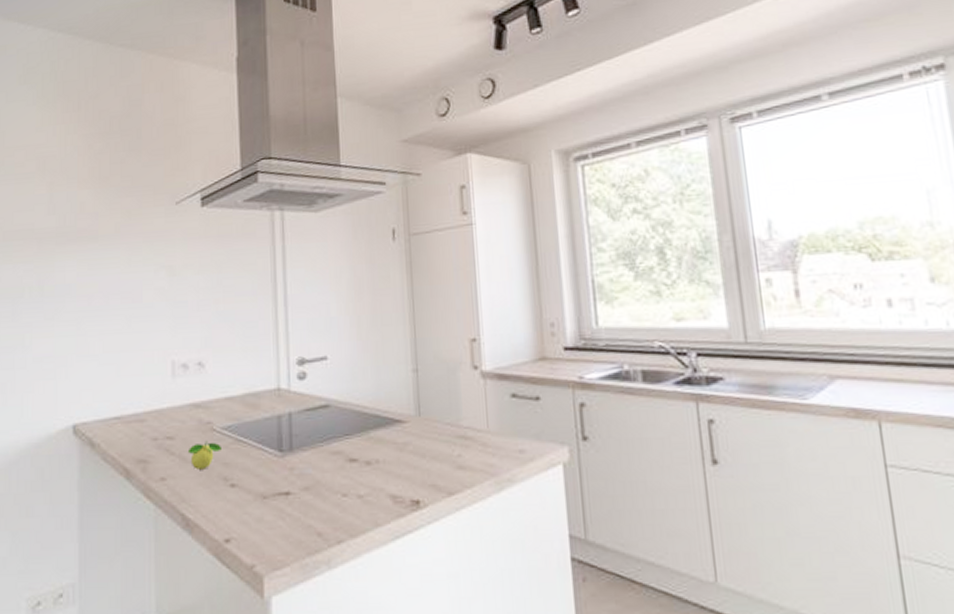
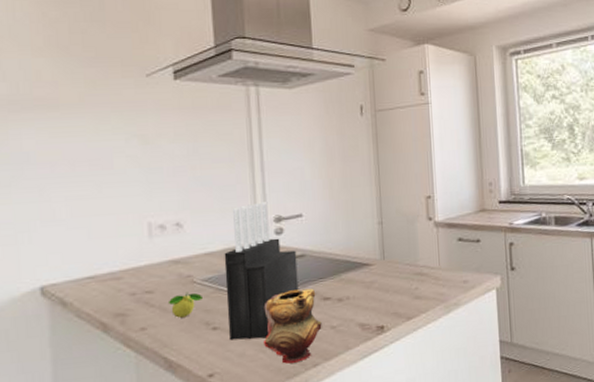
knife block: none [244,341,322,503] -> present [224,202,299,341]
teapot: none [282,446,348,536] -> present [263,288,322,364]

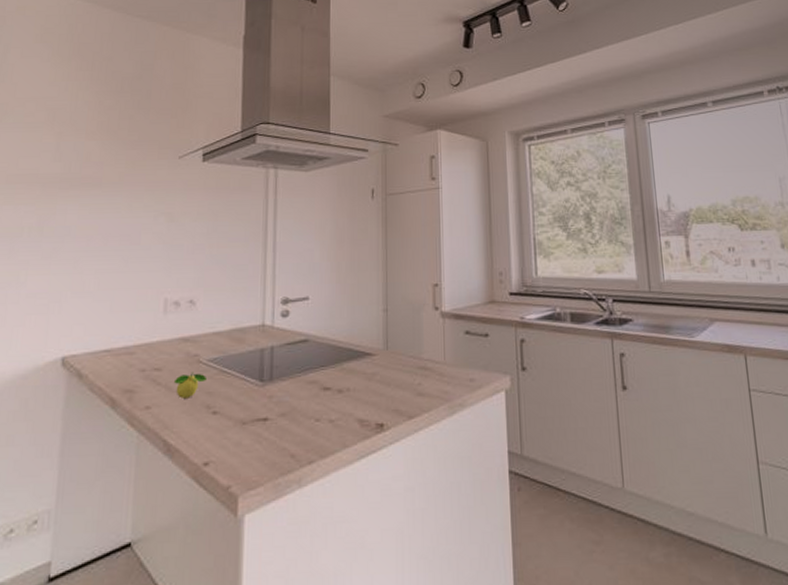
knife block: present [224,202,299,341] -> none [228,283,300,428]
teapot: present [263,288,322,364] -> none [260,376,320,458]

